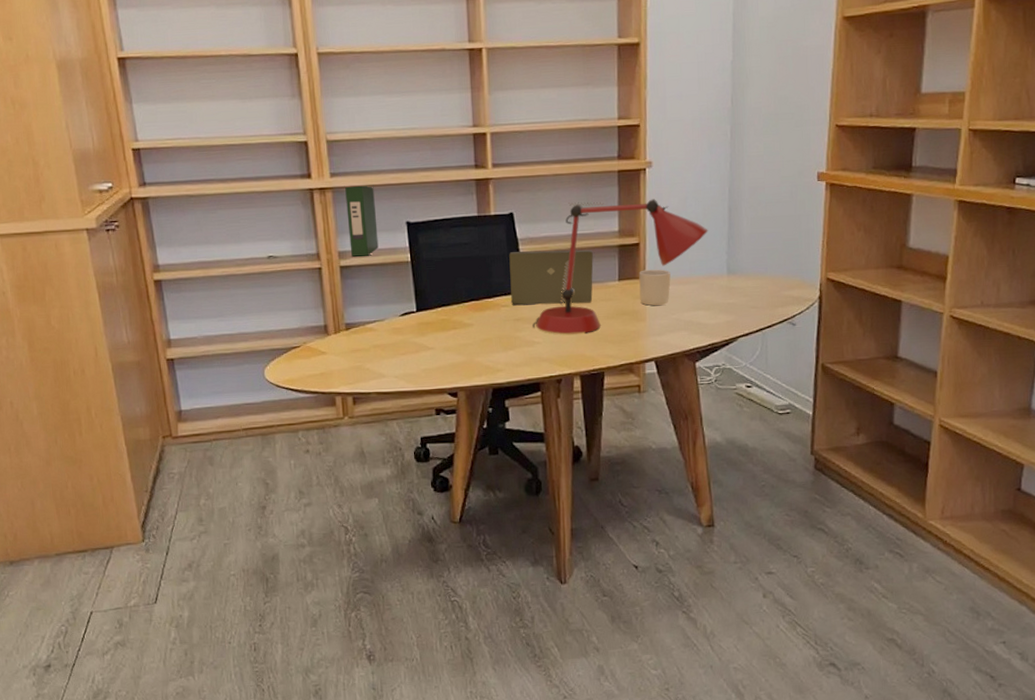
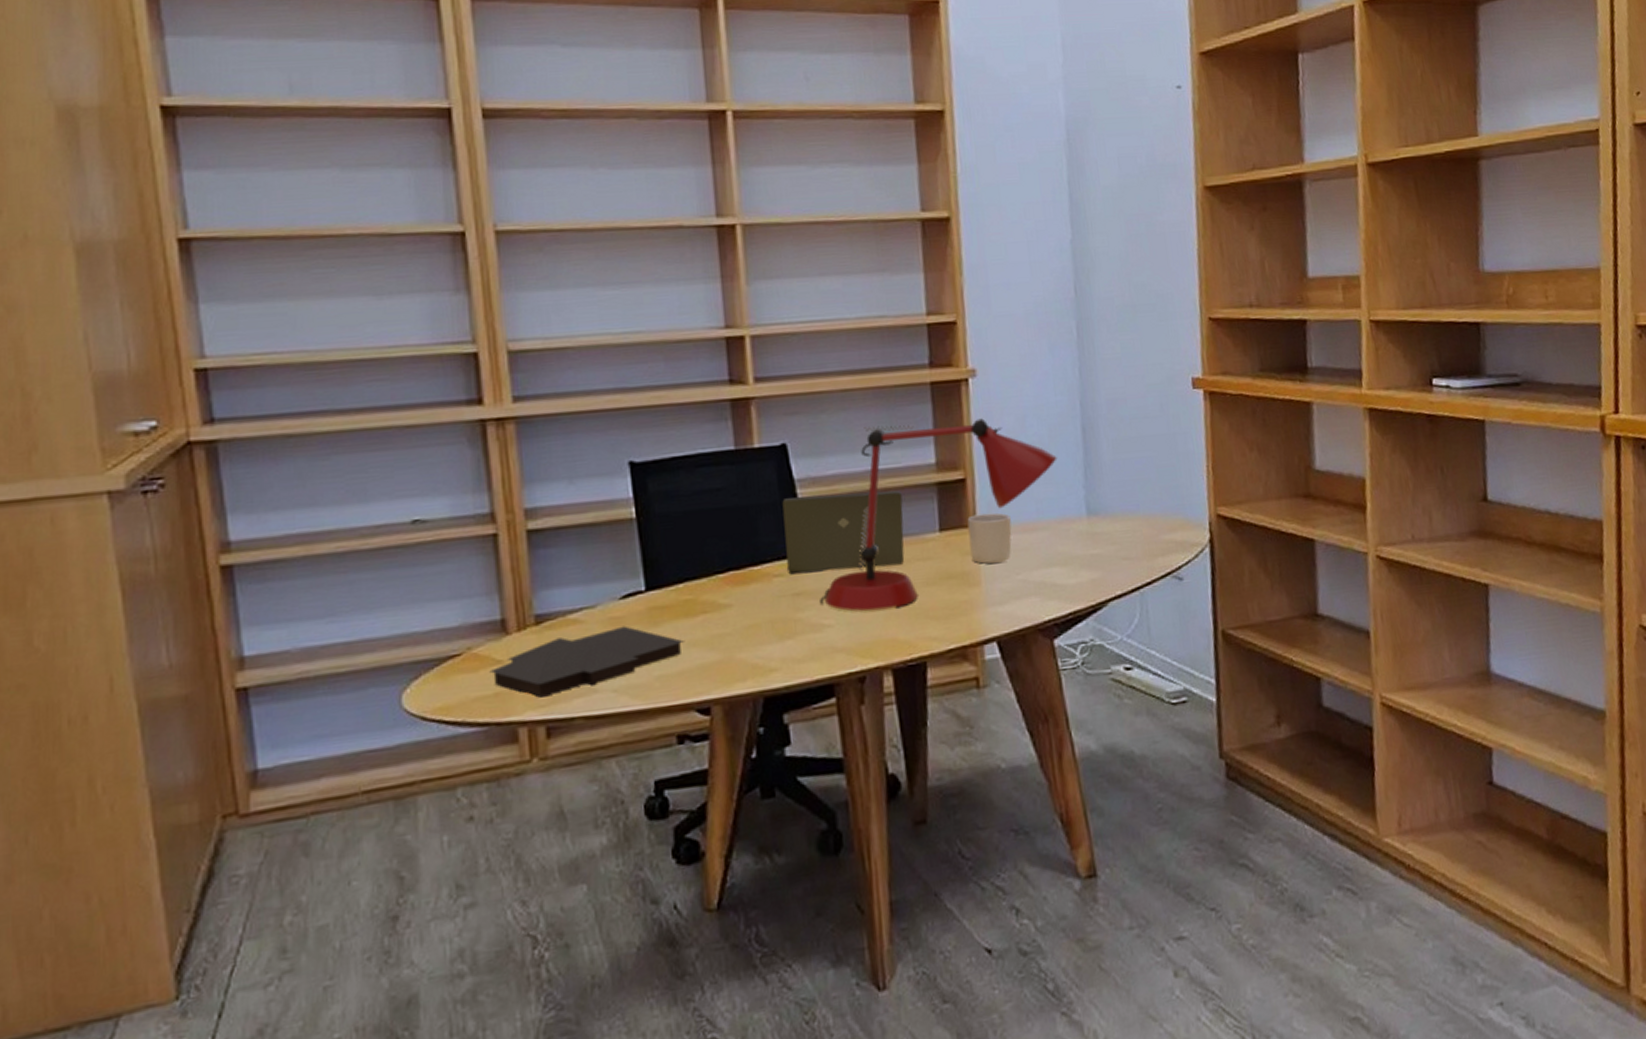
papers: none [317,334,442,378] -> present [489,626,685,698]
binder: present [345,185,379,257] -> none [536,411,587,515]

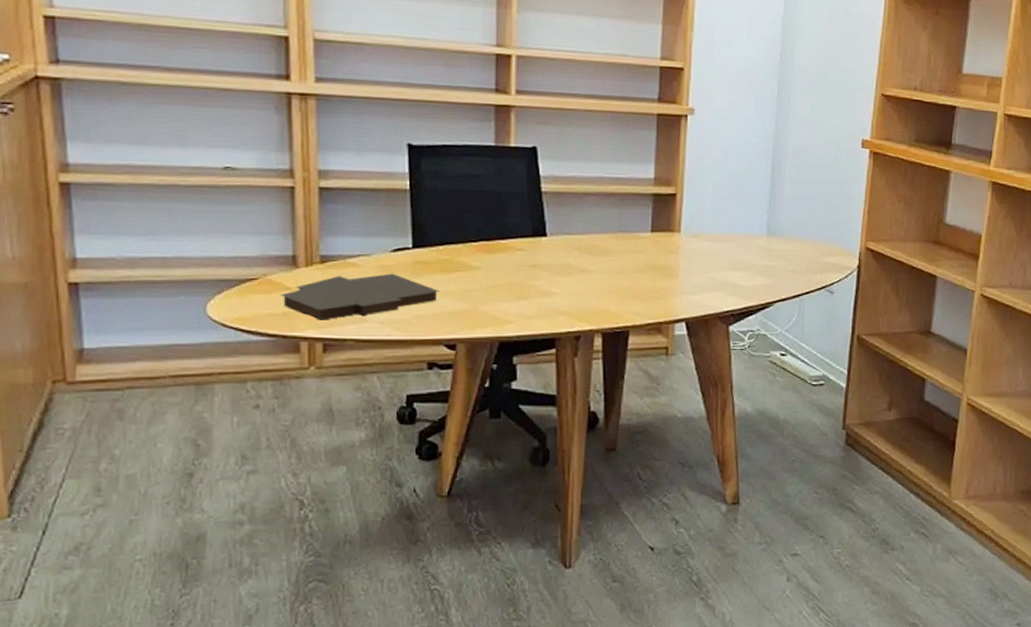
laptop: present [782,491,905,573] -> none [528,190,625,254]
desk lamp: present [818,418,1058,612] -> none [550,142,750,287]
mug: present [967,512,1012,564] -> none [673,222,708,263]

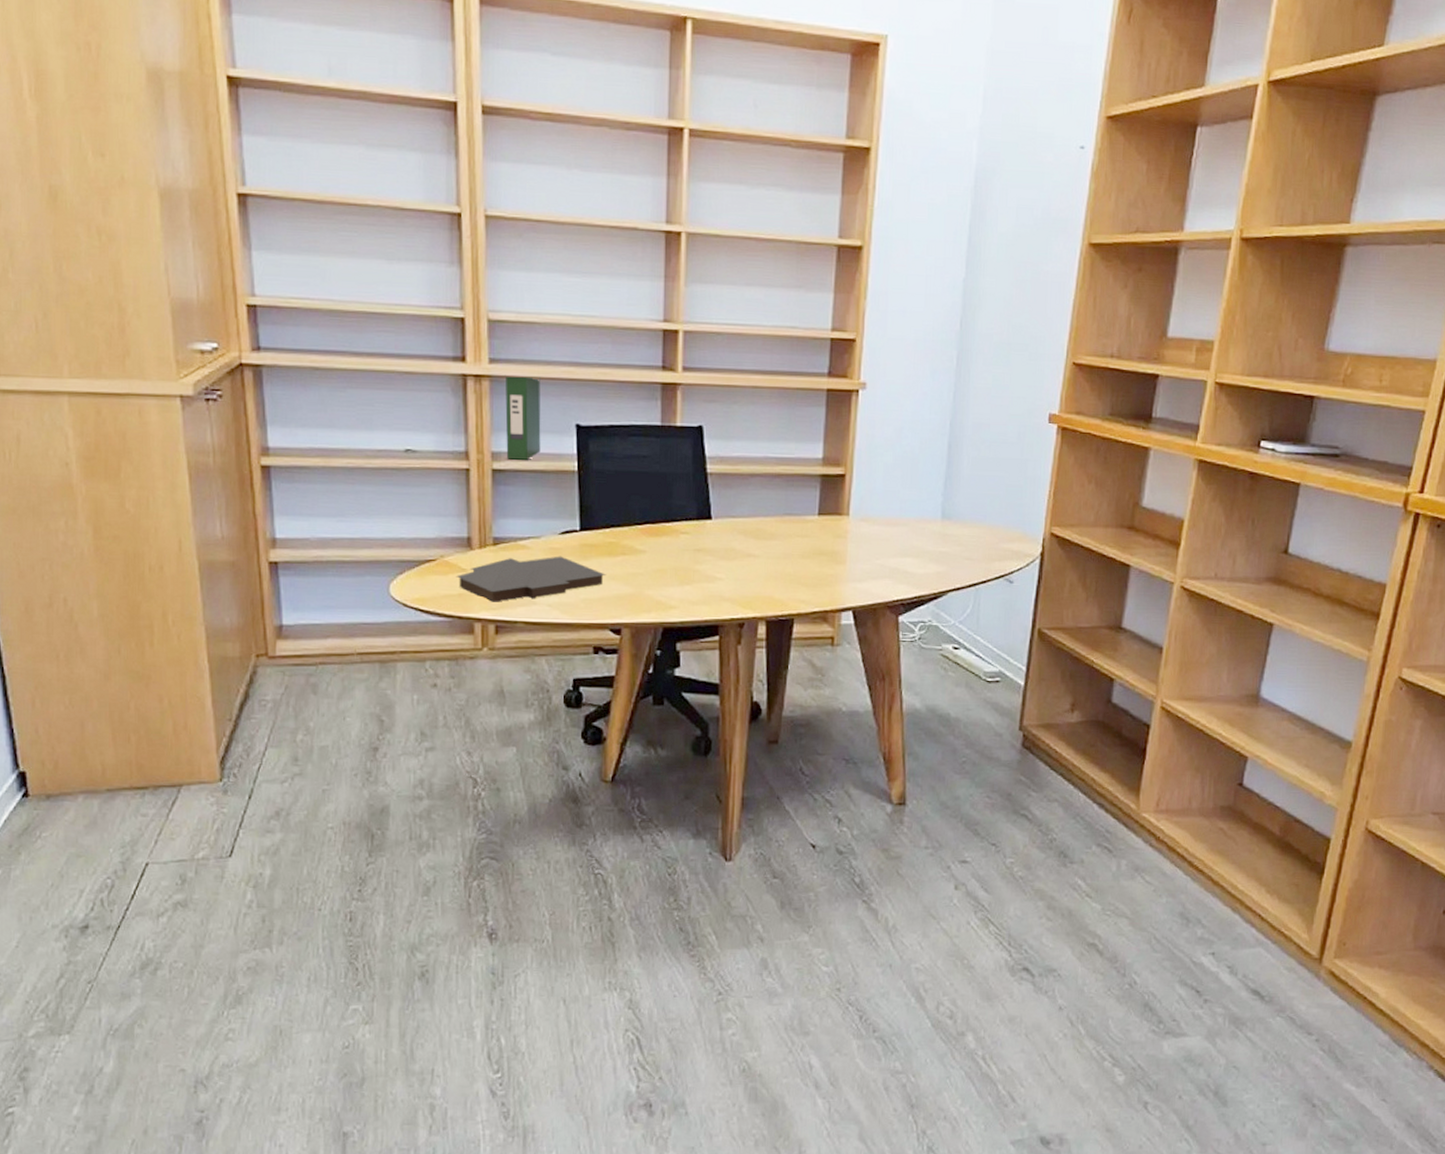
binder: none [333,96,371,178] -> present [505,377,541,460]

